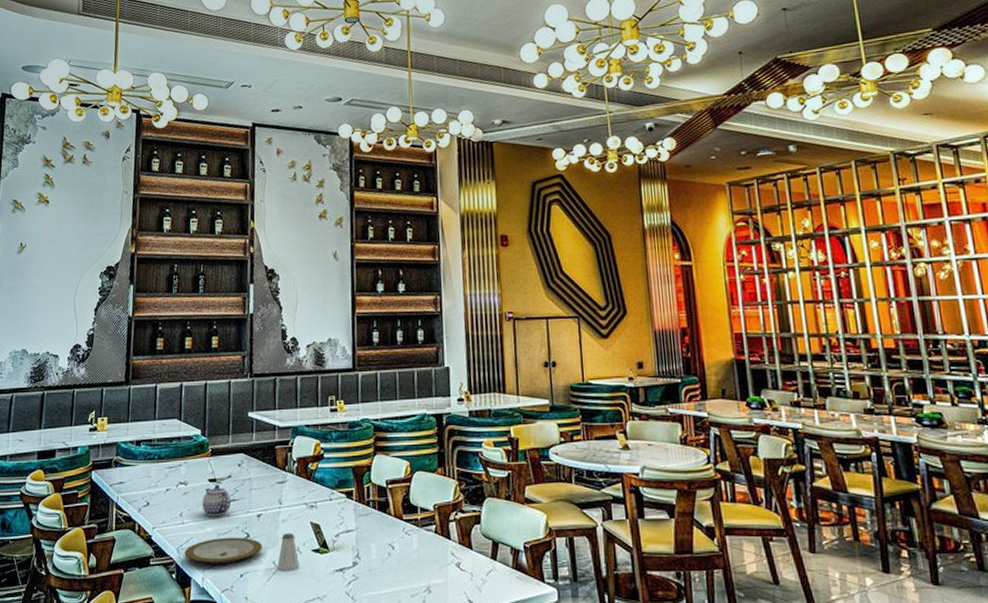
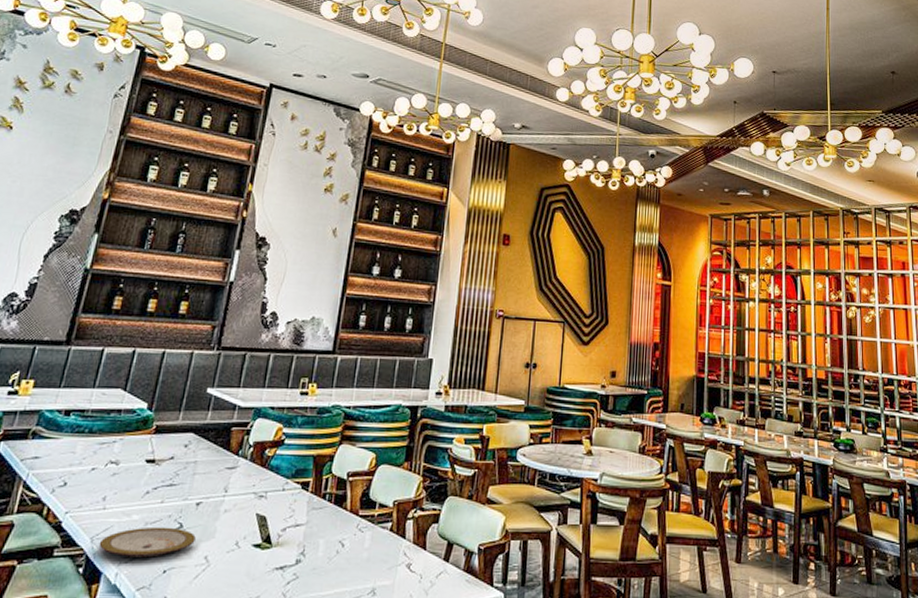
teapot: present [202,485,232,517] -> none [131,467,170,503]
saltshaker: present [277,533,299,570] -> none [209,525,236,567]

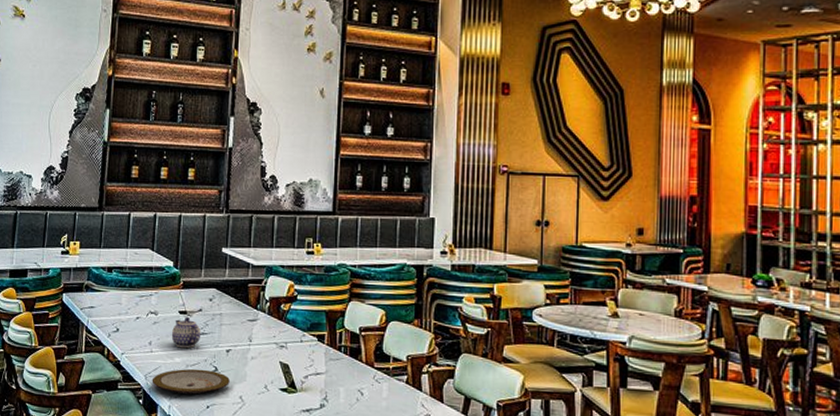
teapot: none [131,467,170,503] -> present [171,317,201,348]

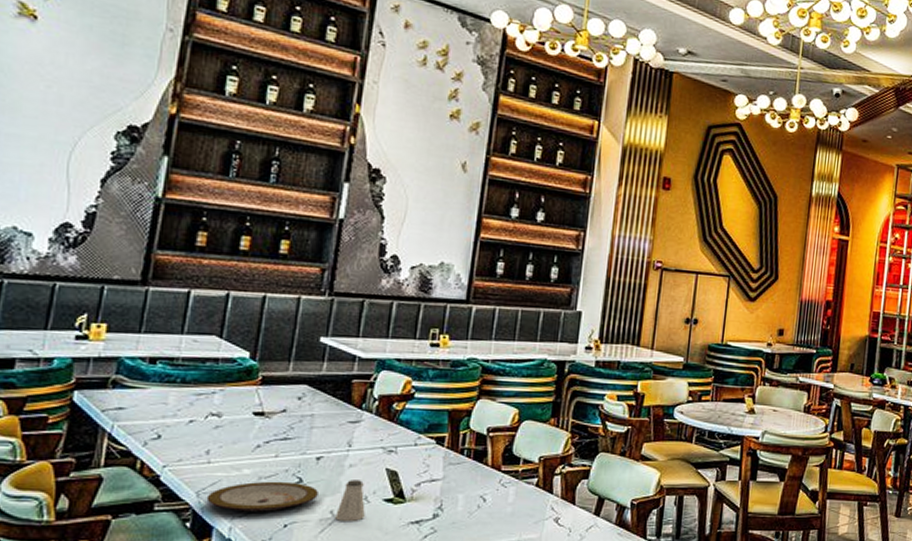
teapot: present [171,317,201,348] -> none [239,419,283,457]
saltshaker: none [244,370,266,407] -> present [335,480,365,521]

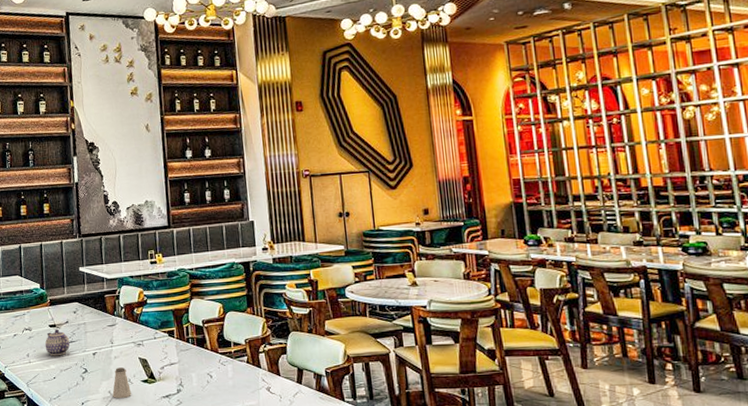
plate: present [206,481,318,512] -> none [33,372,99,395]
teapot: none [239,419,283,457] -> present [45,329,70,356]

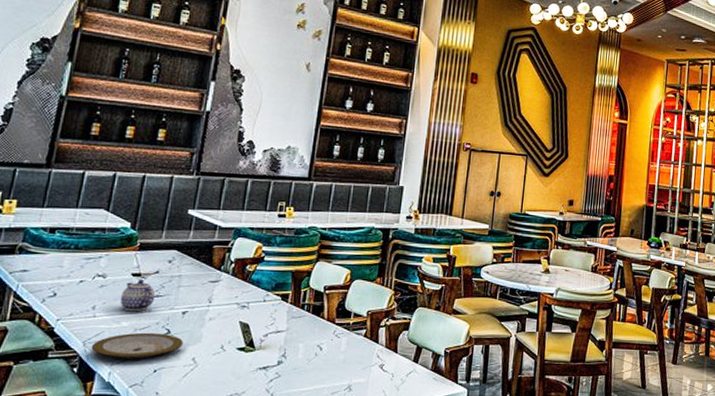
plate: none [33,372,99,395] -> present [91,332,183,359]
saltshaker: present [112,367,131,398] -> none [196,331,222,367]

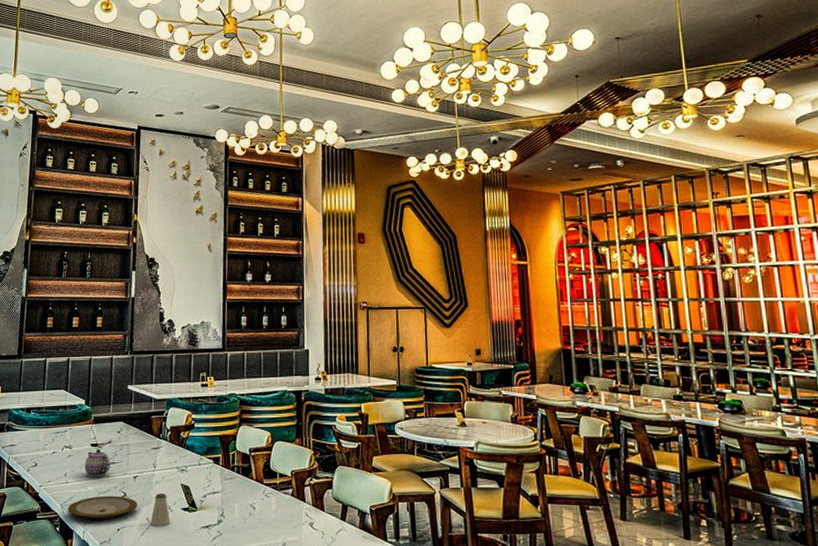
saltshaker: none [196,331,222,367] -> present [150,493,170,526]

